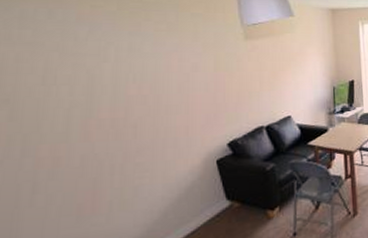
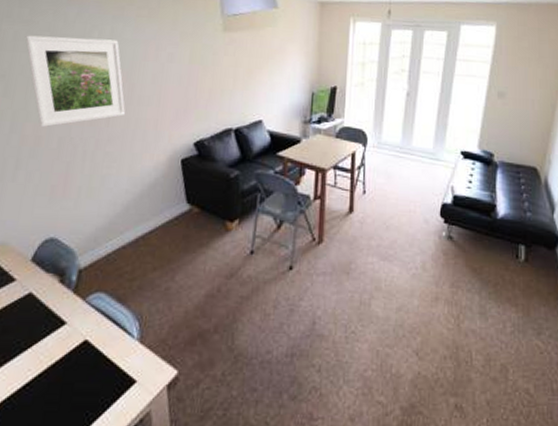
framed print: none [29,55,154,147] -> present [25,35,126,127]

